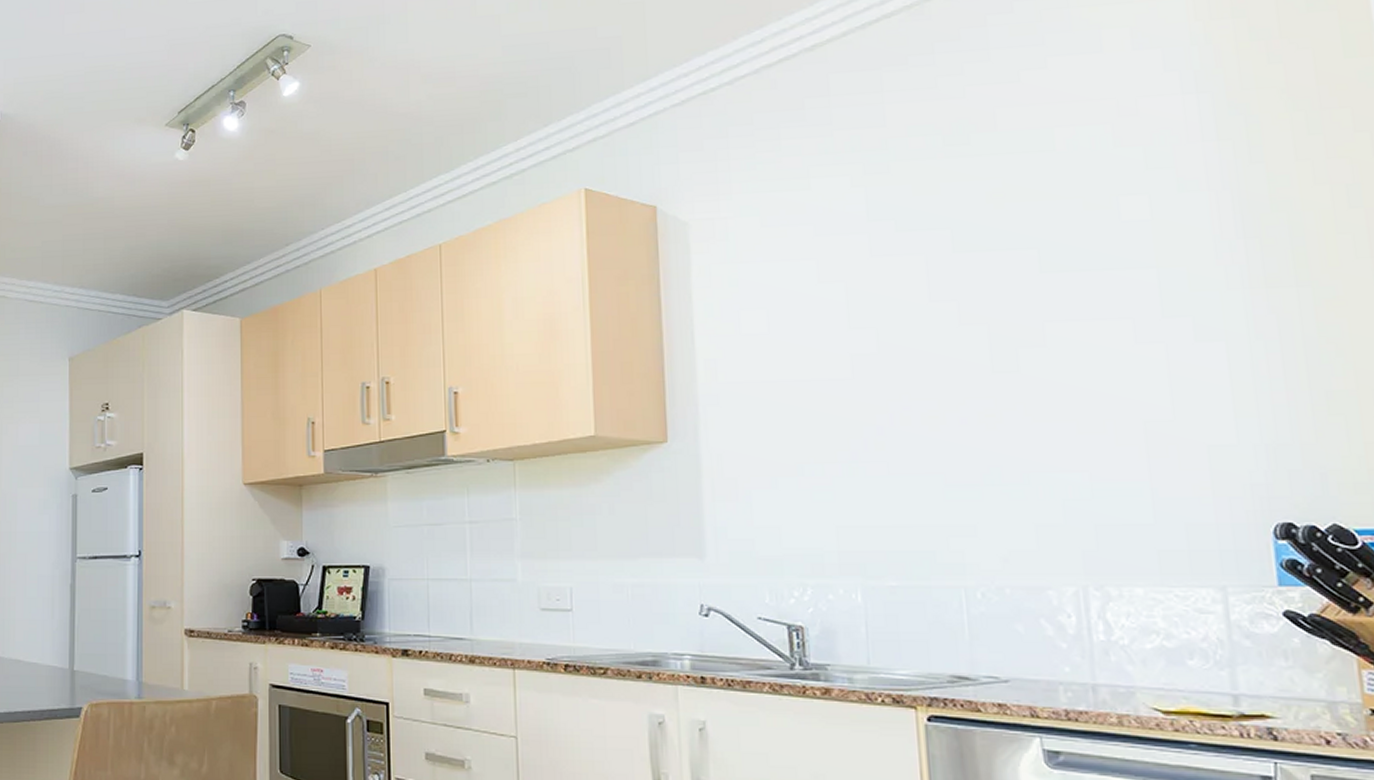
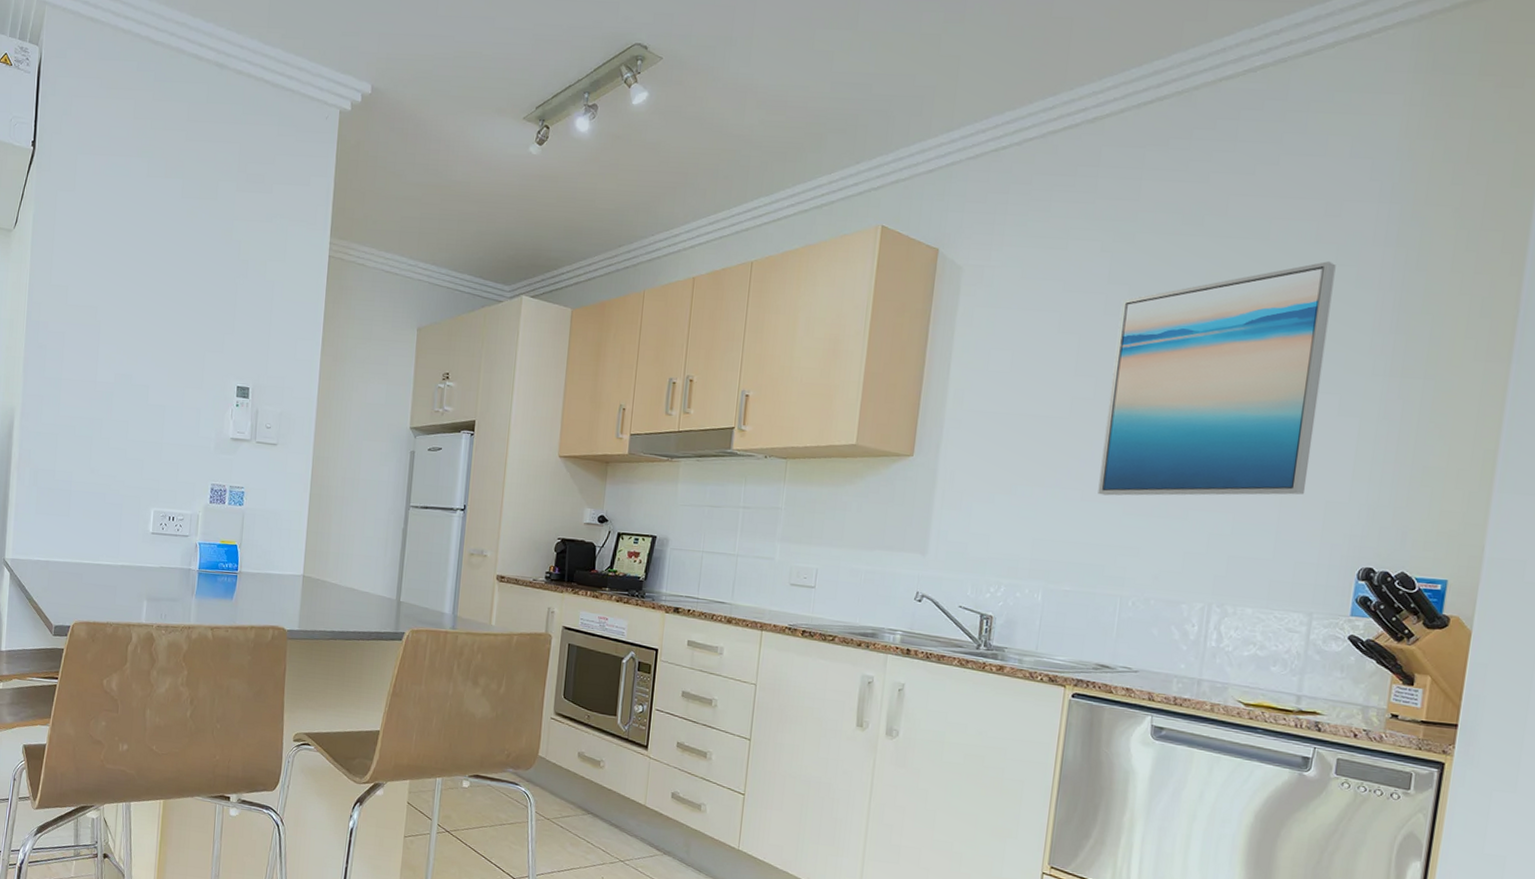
wall art: none [889,166,1177,466] -> present [1098,261,1336,496]

